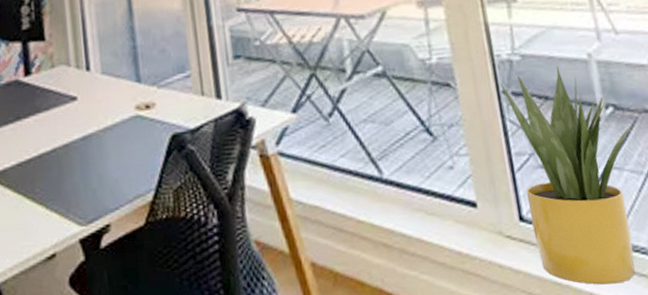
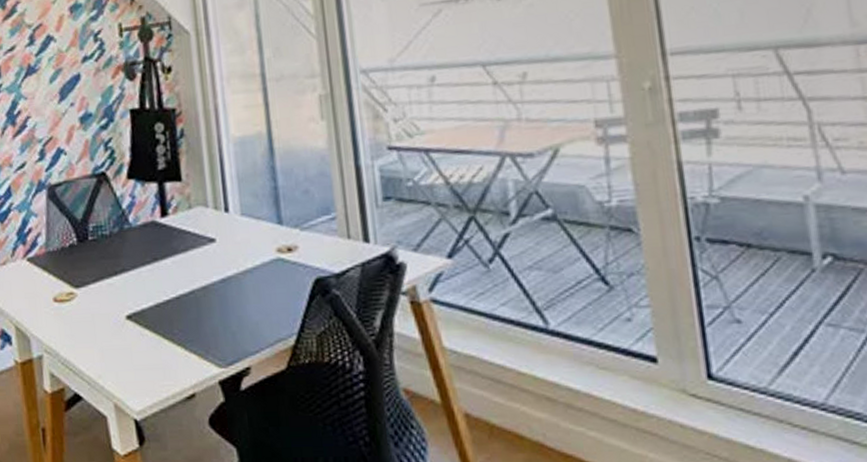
planter: present [499,66,635,285] -> none [692,210,853,451]

